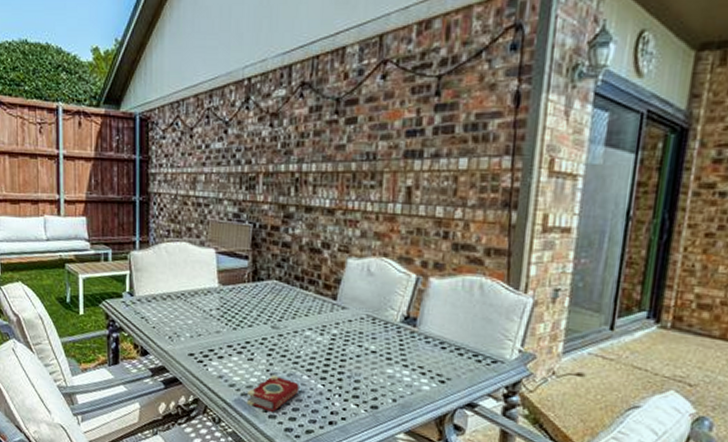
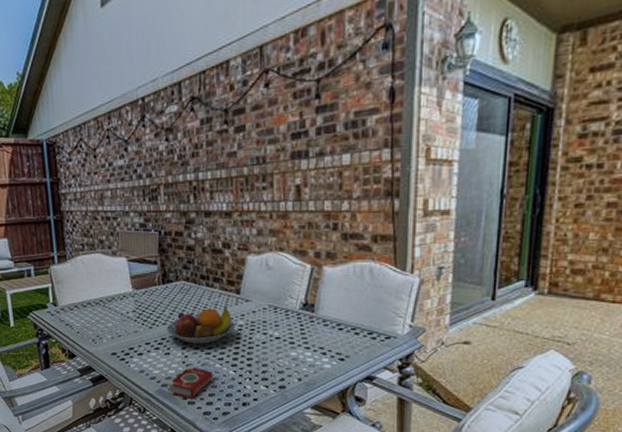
fruit bowl: none [253,312,329,352] -> present [167,307,236,344]

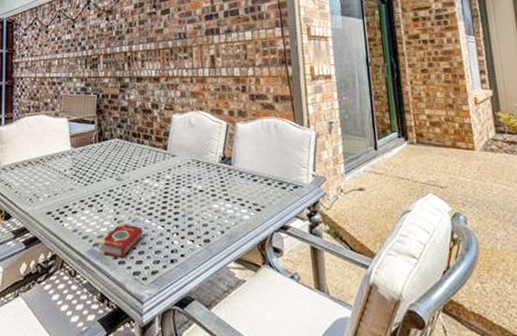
fruit bowl: present [167,307,236,344] -> none [101,162,164,200]

